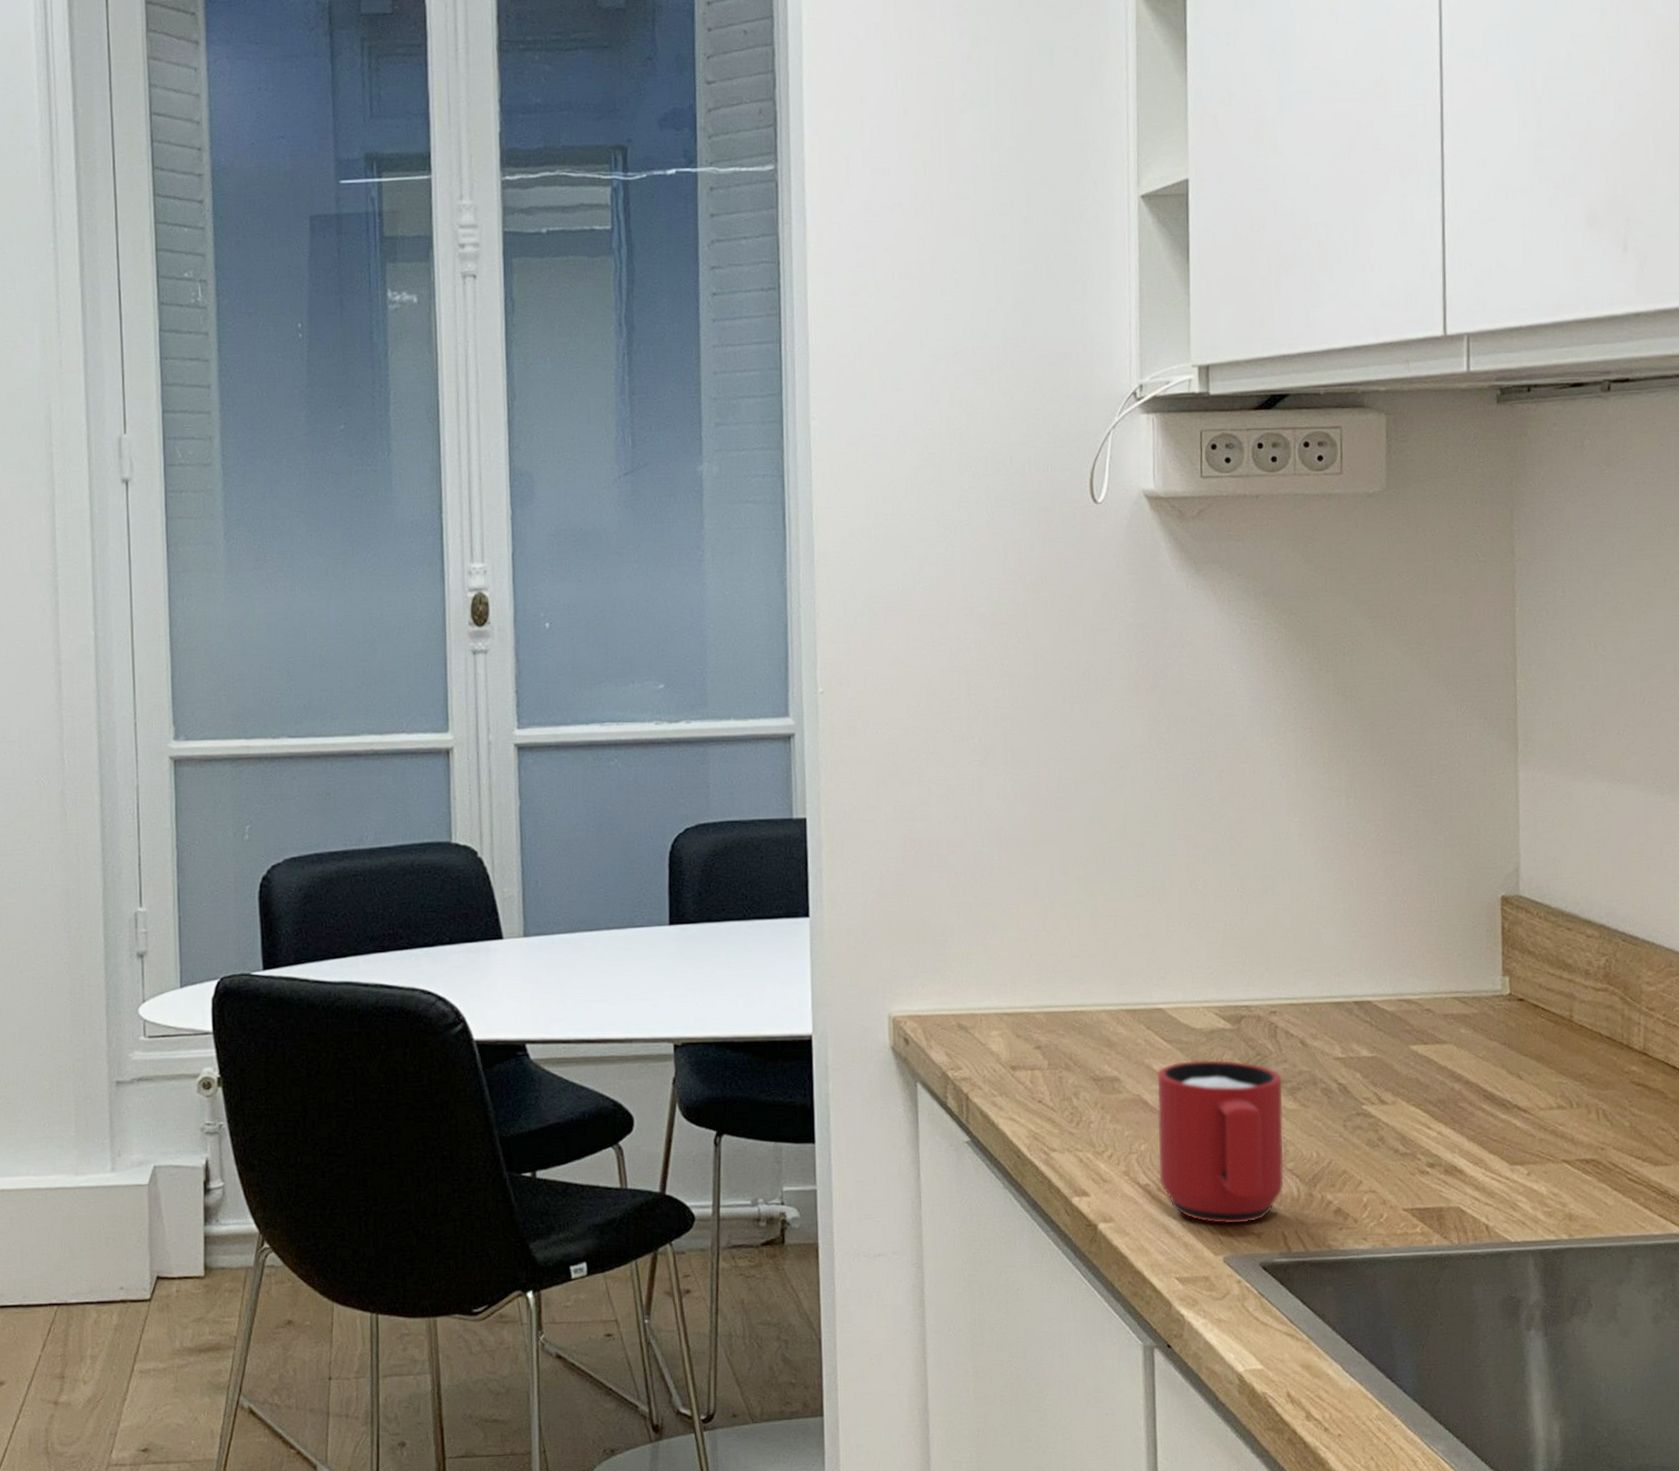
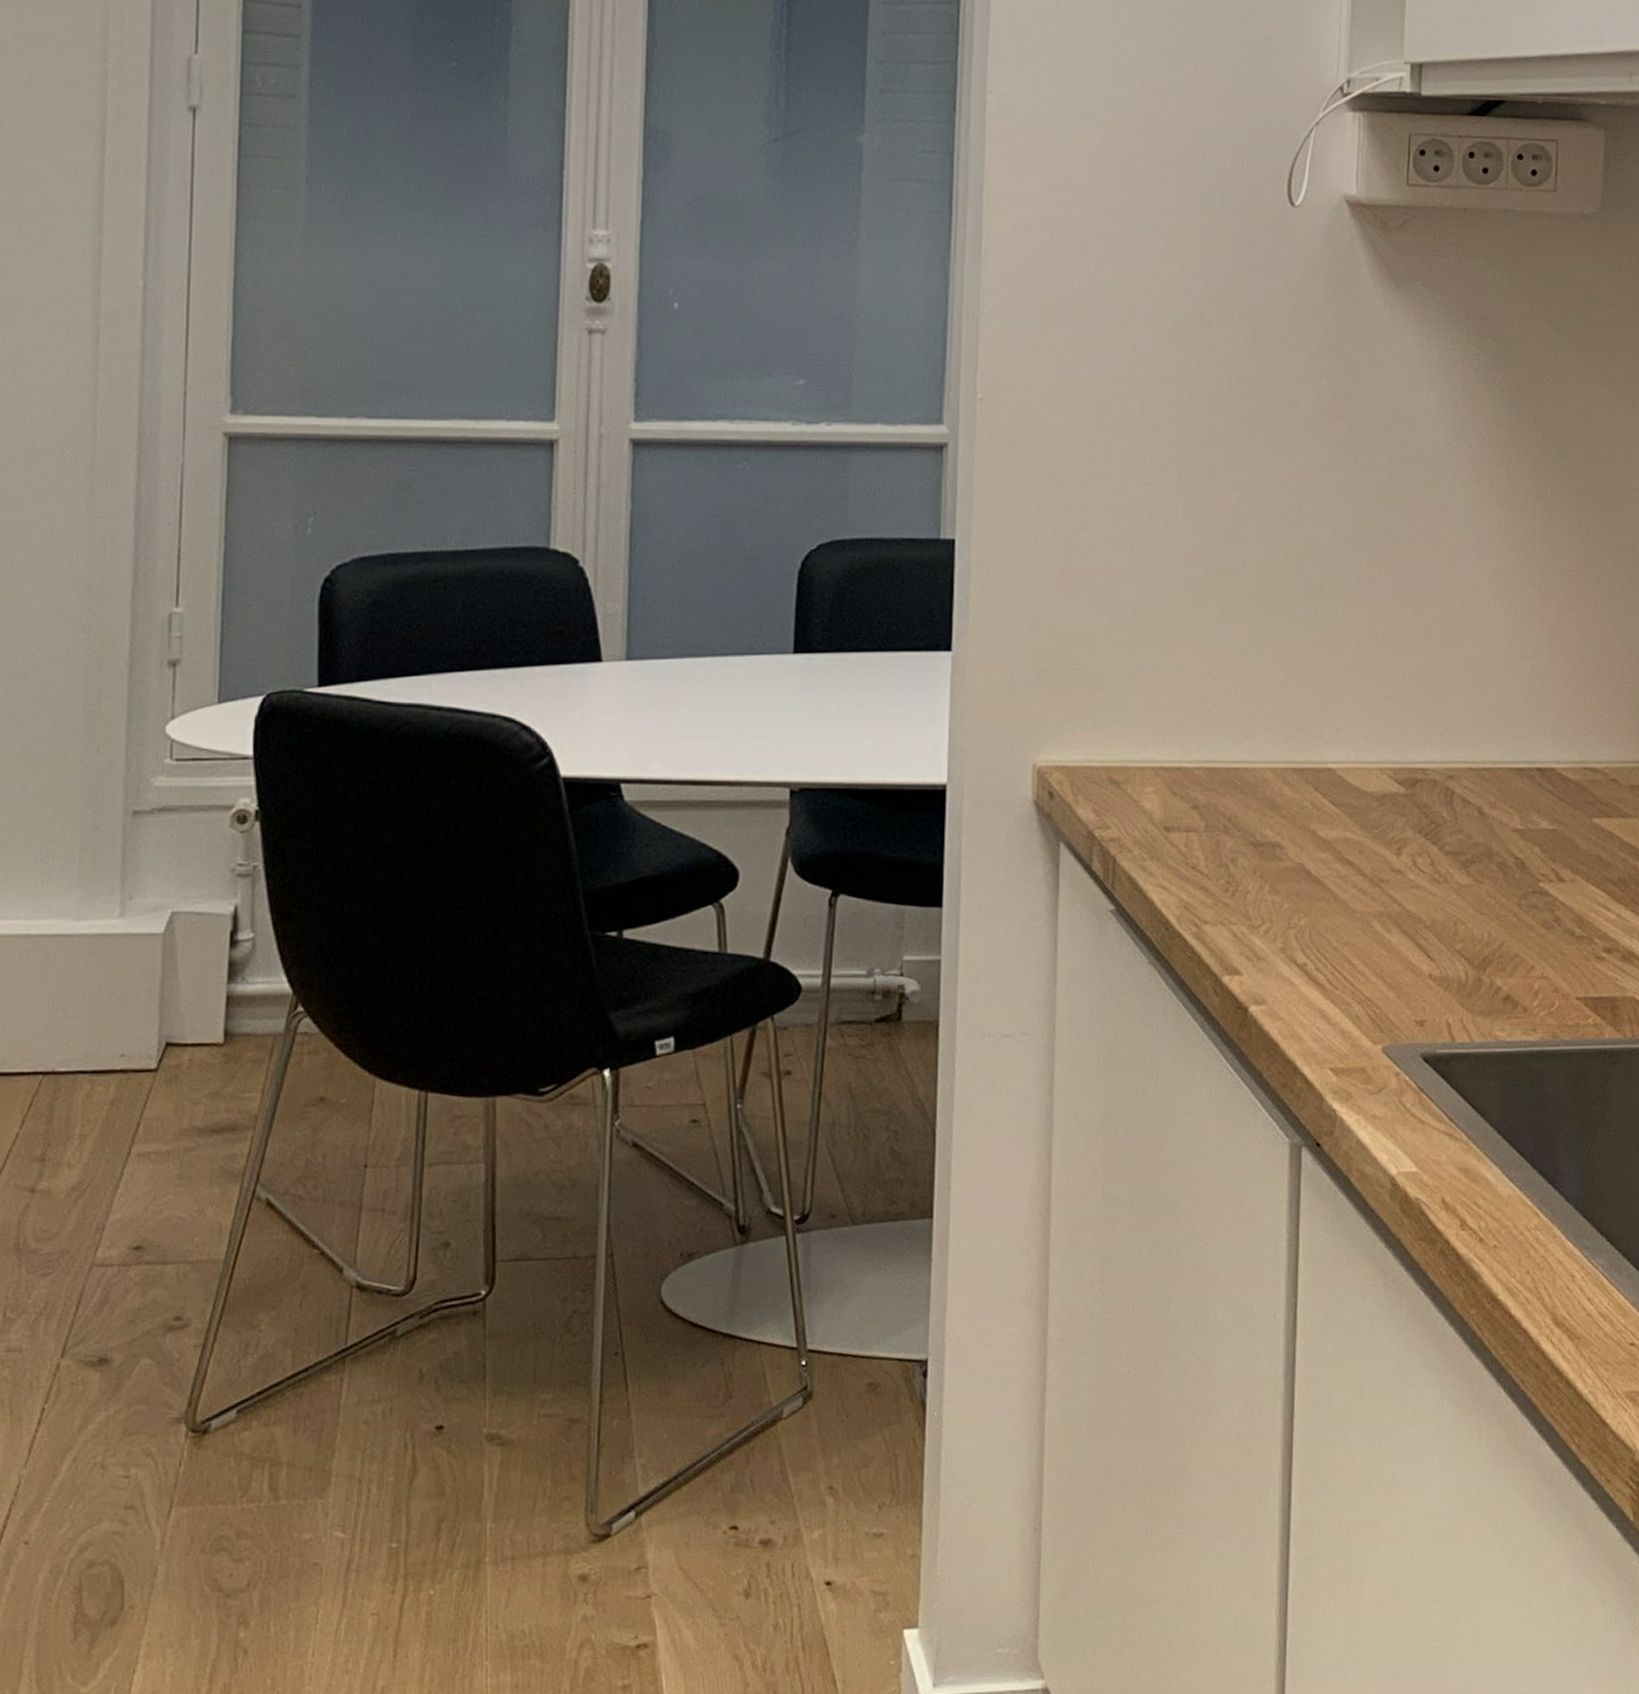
mug: present [1157,1060,1284,1224] -> none [1318,827,1456,1010]

